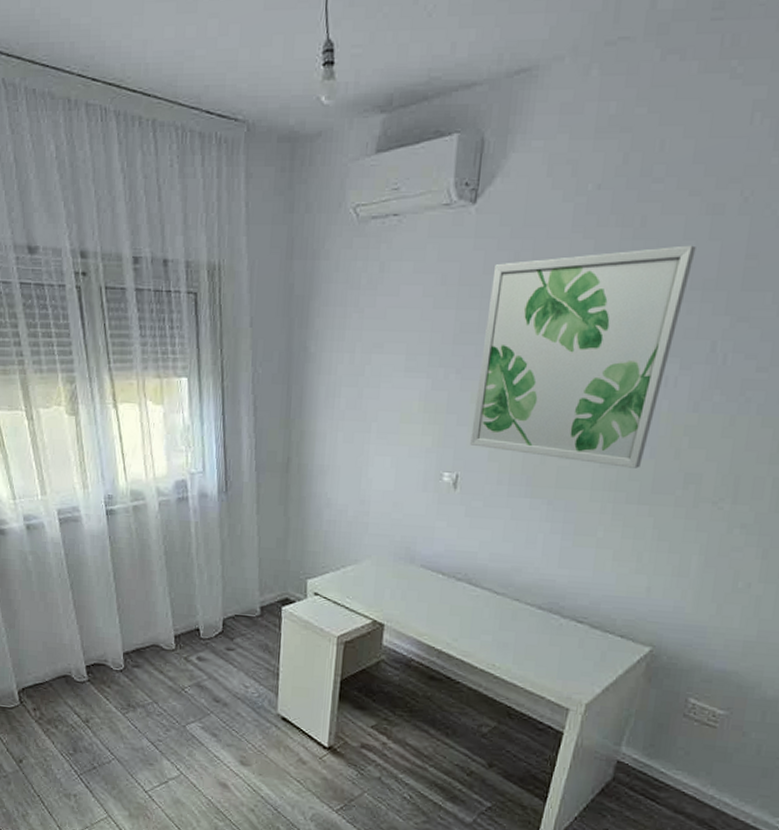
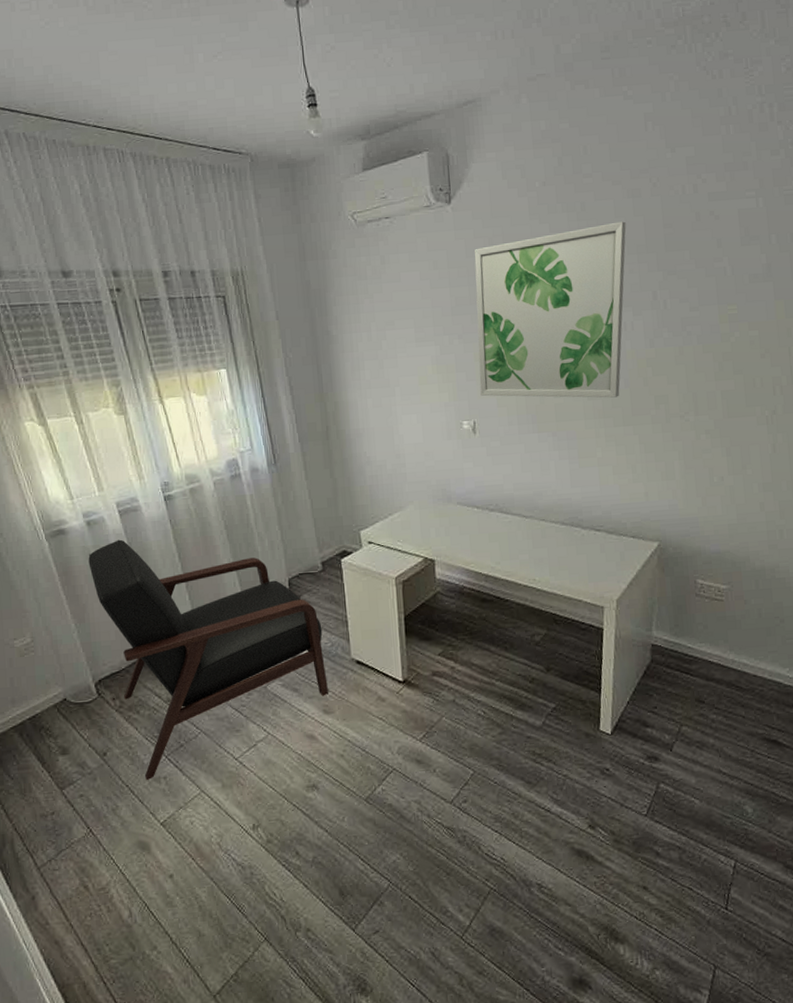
chair: none [24,549,251,794] -> present [88,539,328,780]

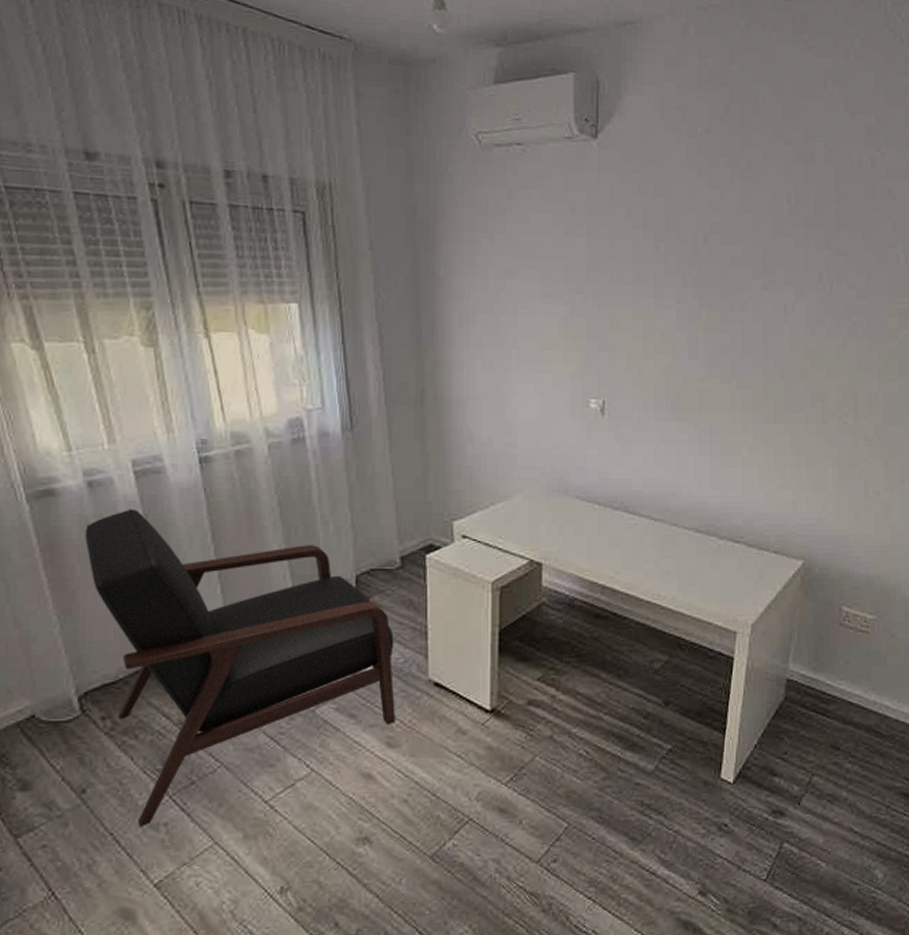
wall art: present [474,221,626,398] -> none [614,187,795,389]

